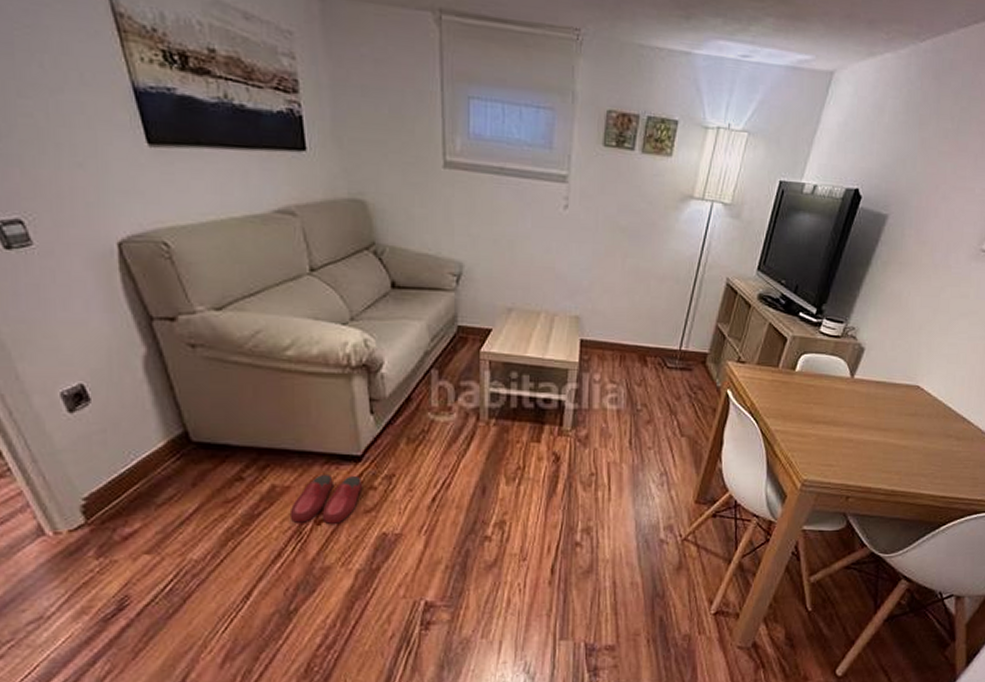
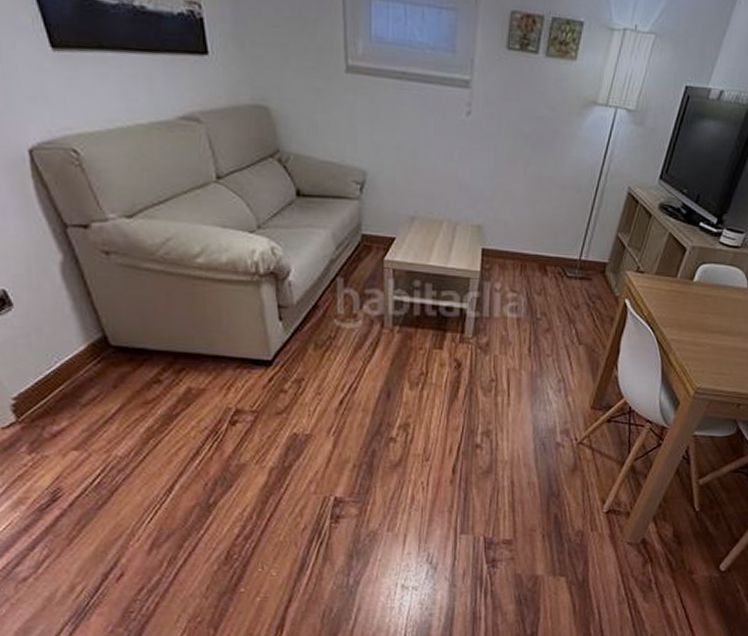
slippers: present [289,473,362,524] -> none [205,377,273,424]

